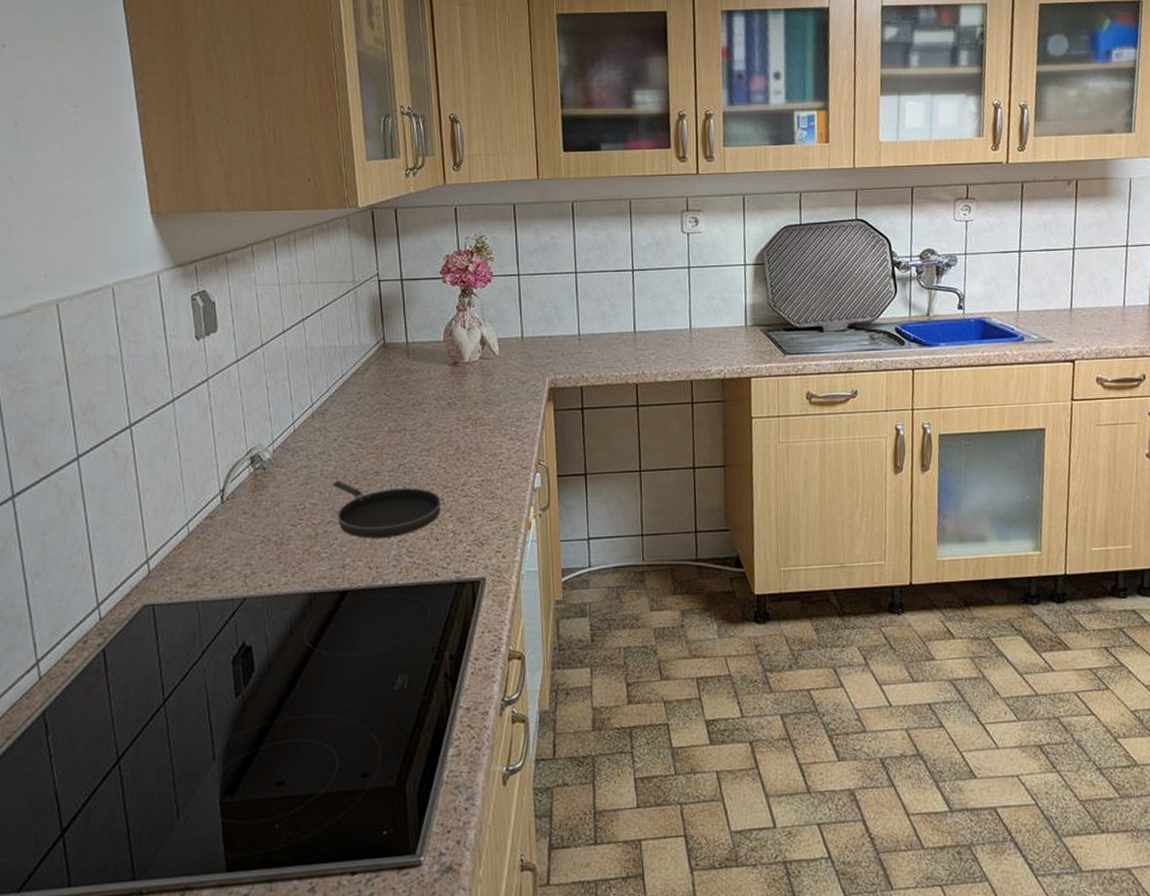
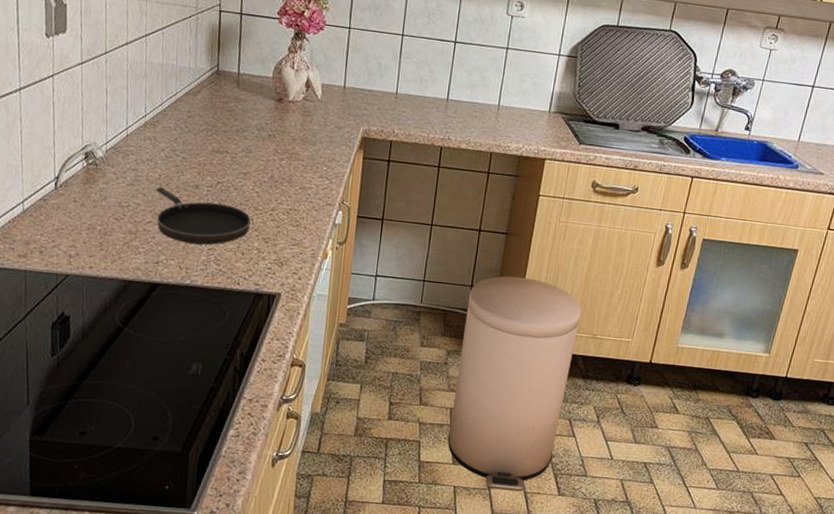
pedal bin: none [694,511,823,768] -> present [447,276,582,492]

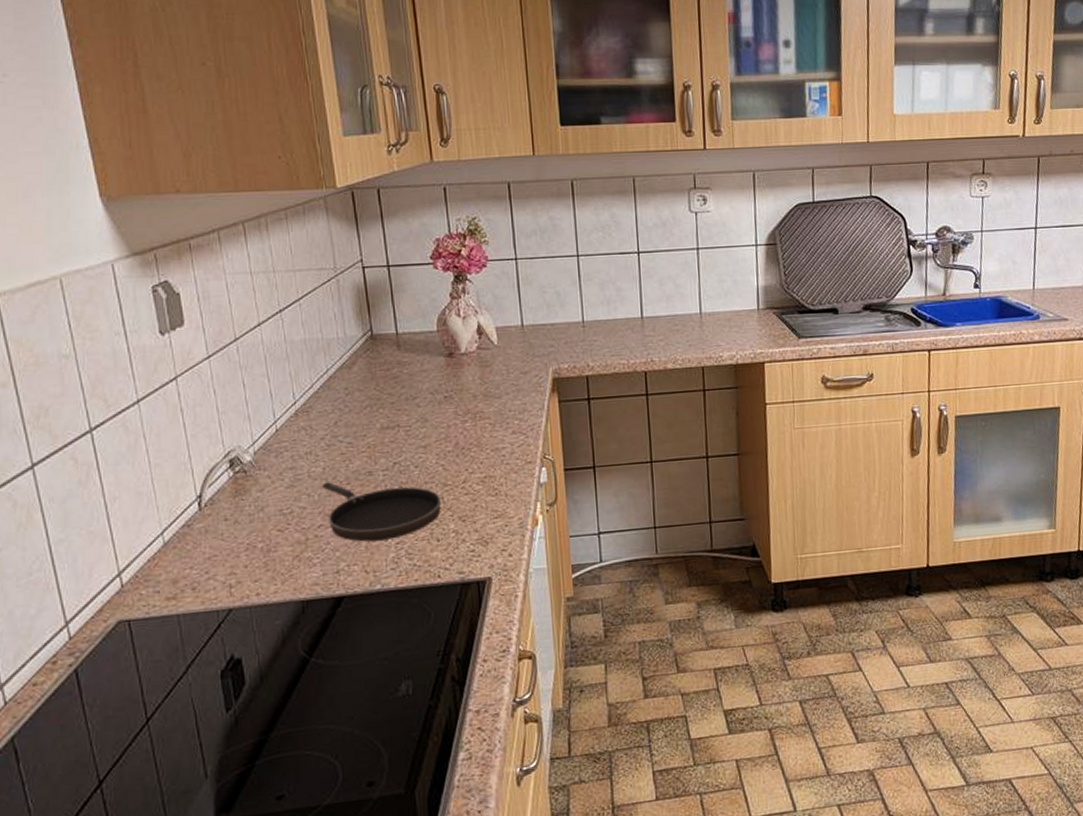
pedal bin: present [447,276,582,492] -> none [709,499,842,754]

